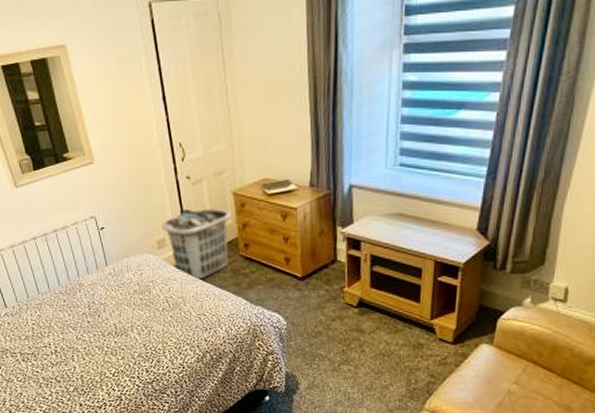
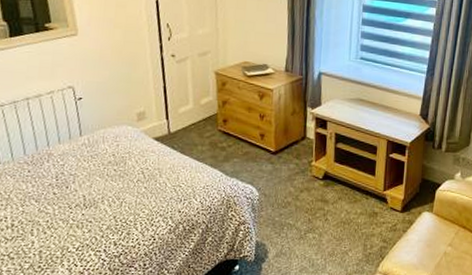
clothes hamper: present [162,207,230,281] -> none [143,84,212,153]

